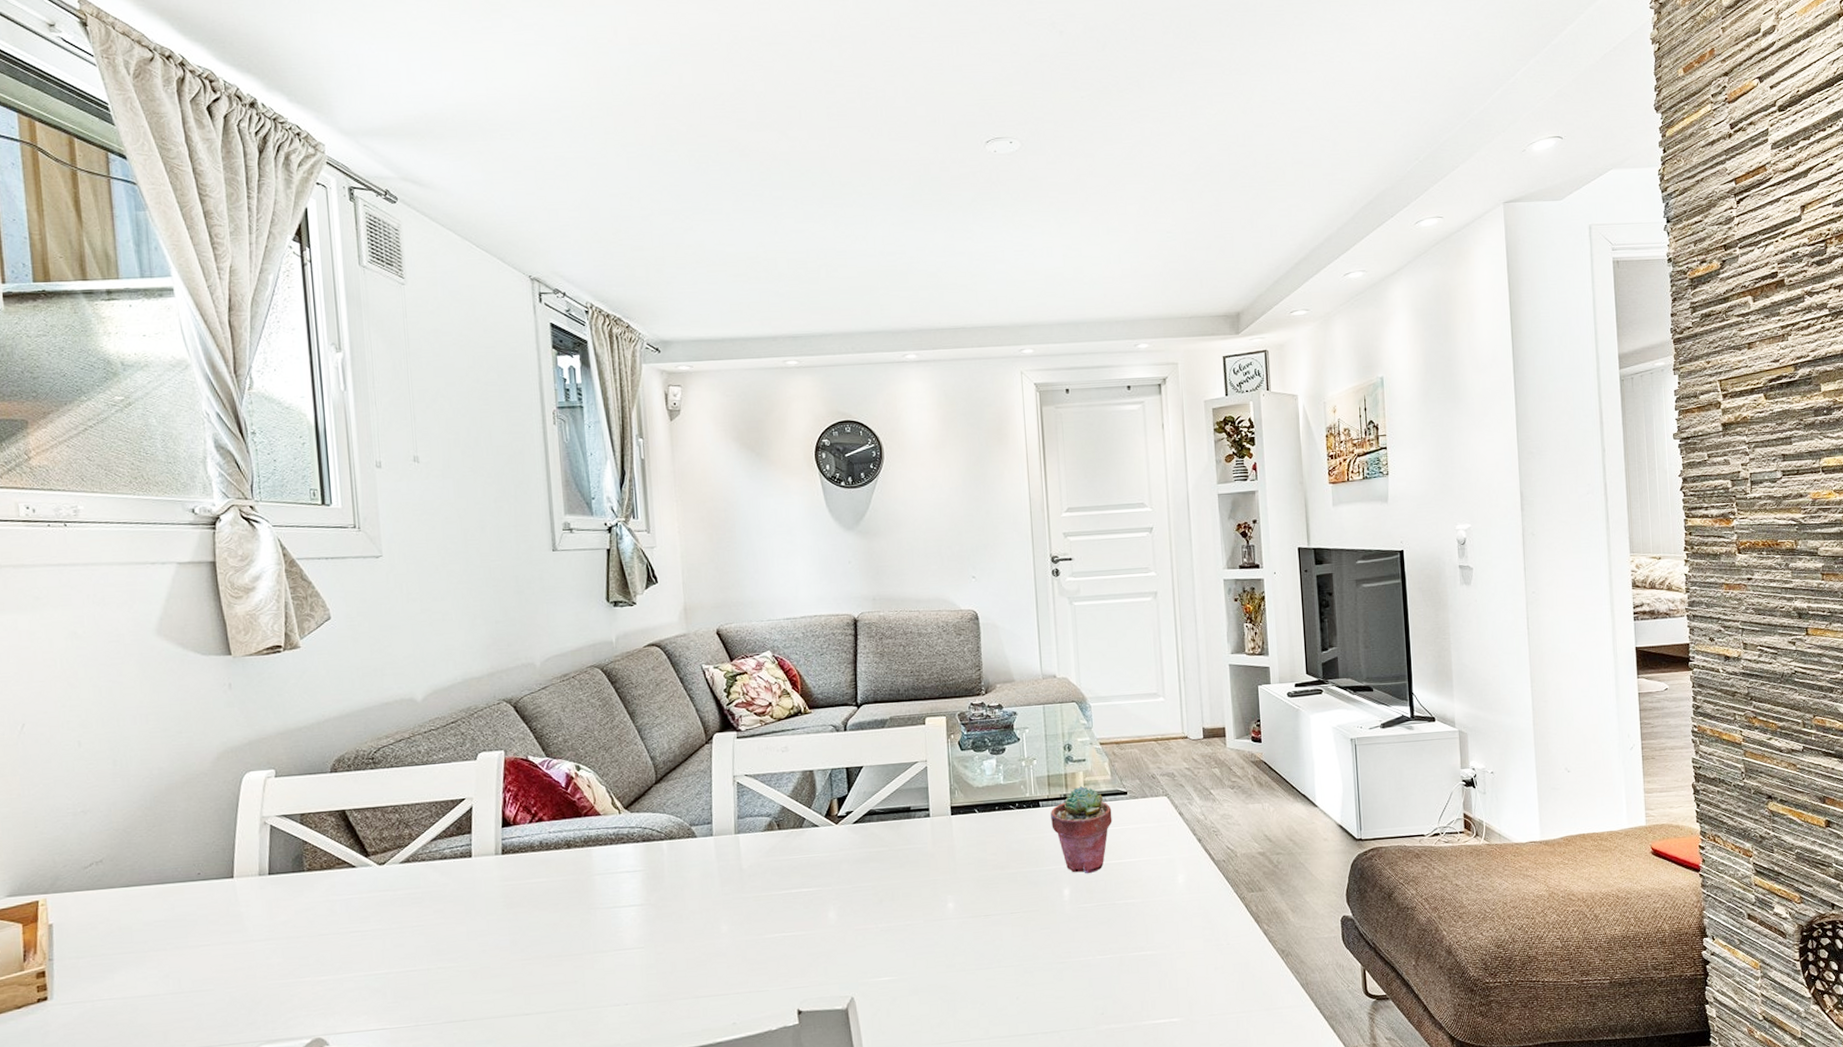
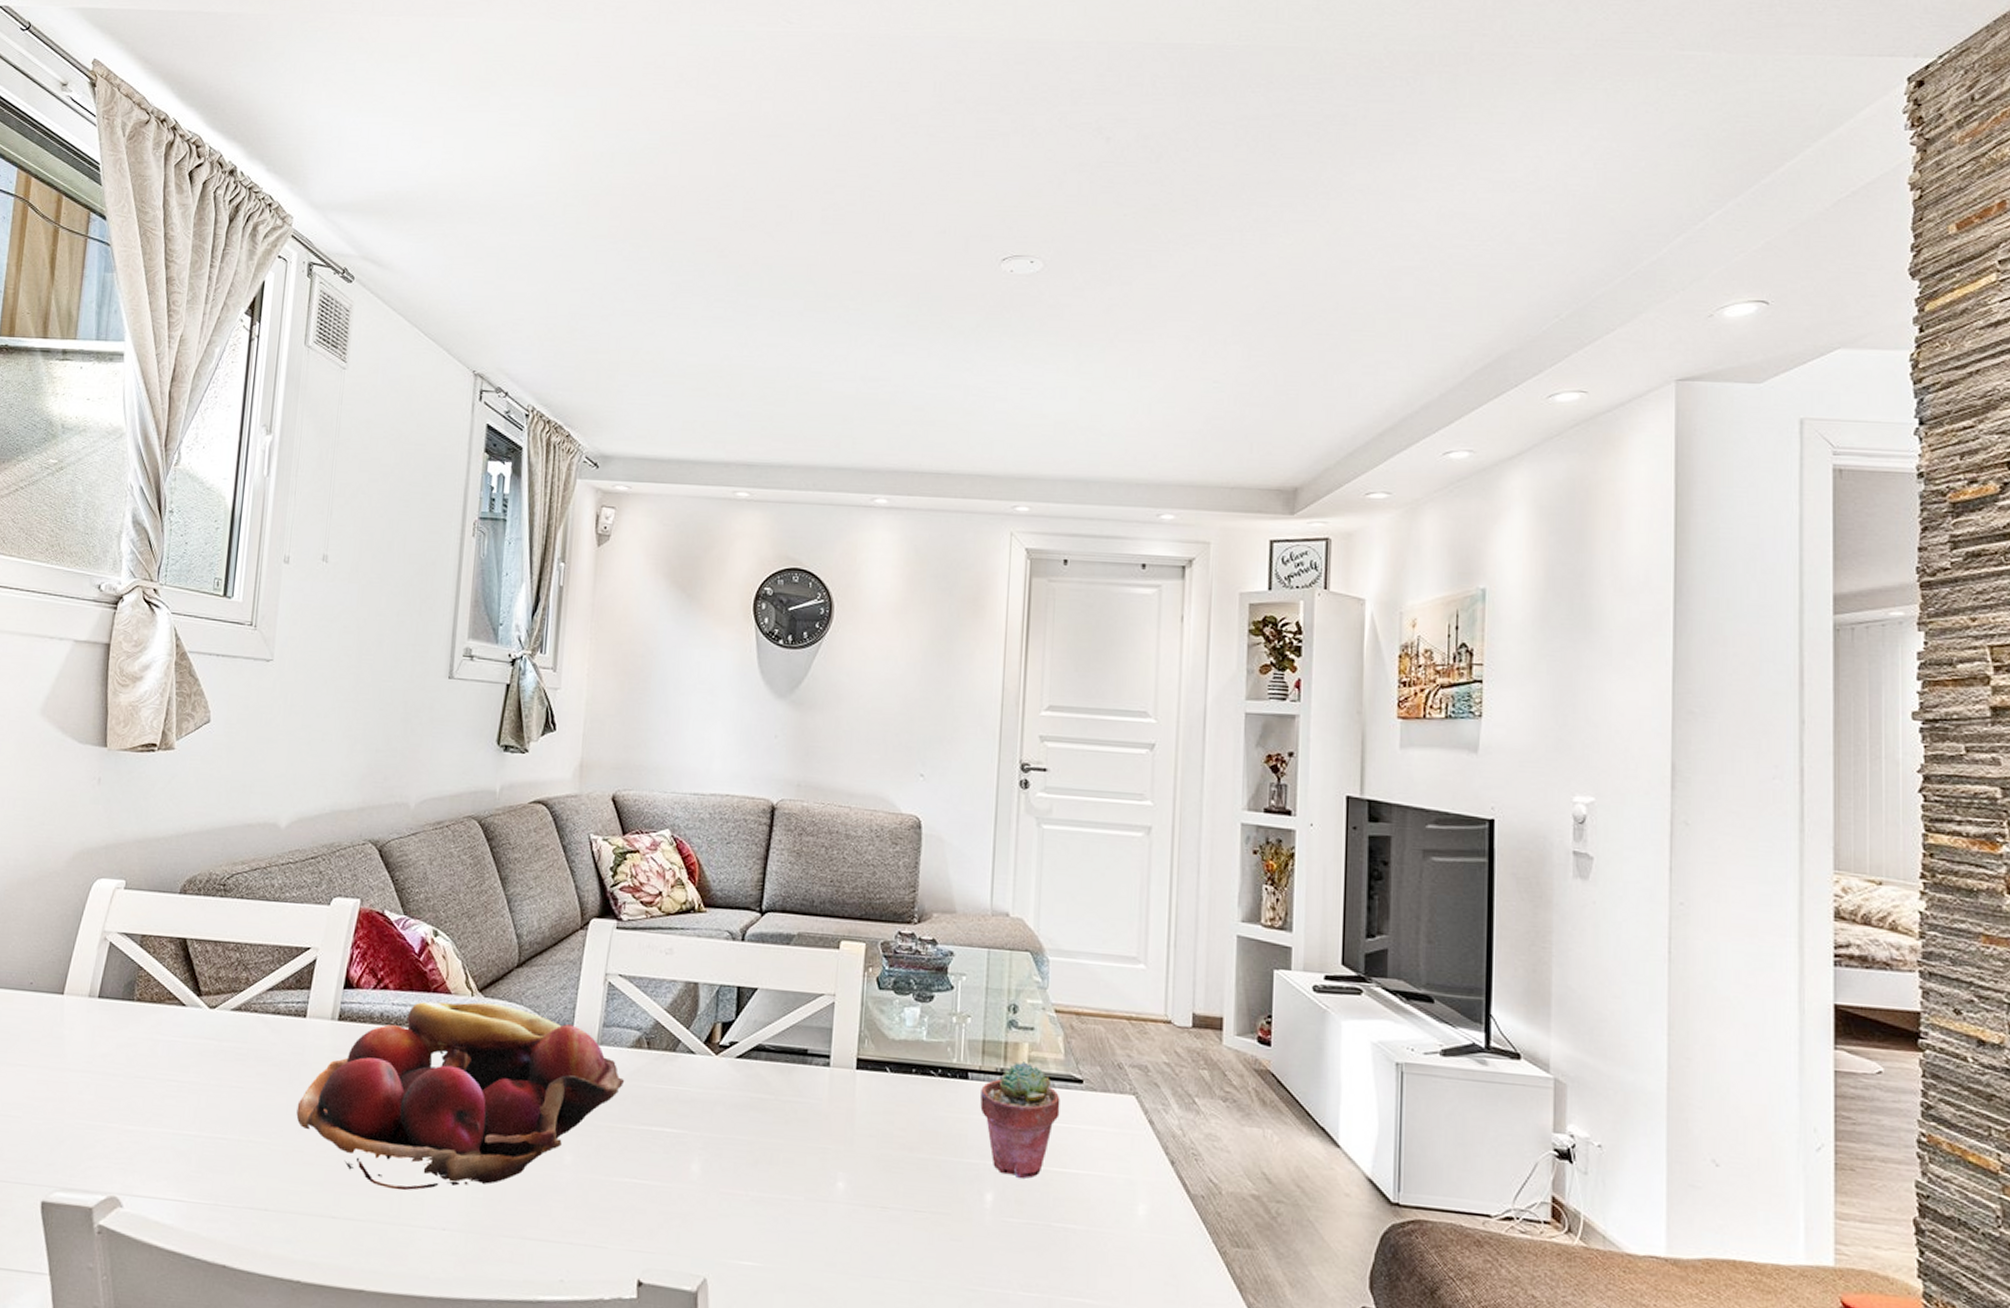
fruit basket: none [477,816,763,982] -> present [296,1001,625,1190]

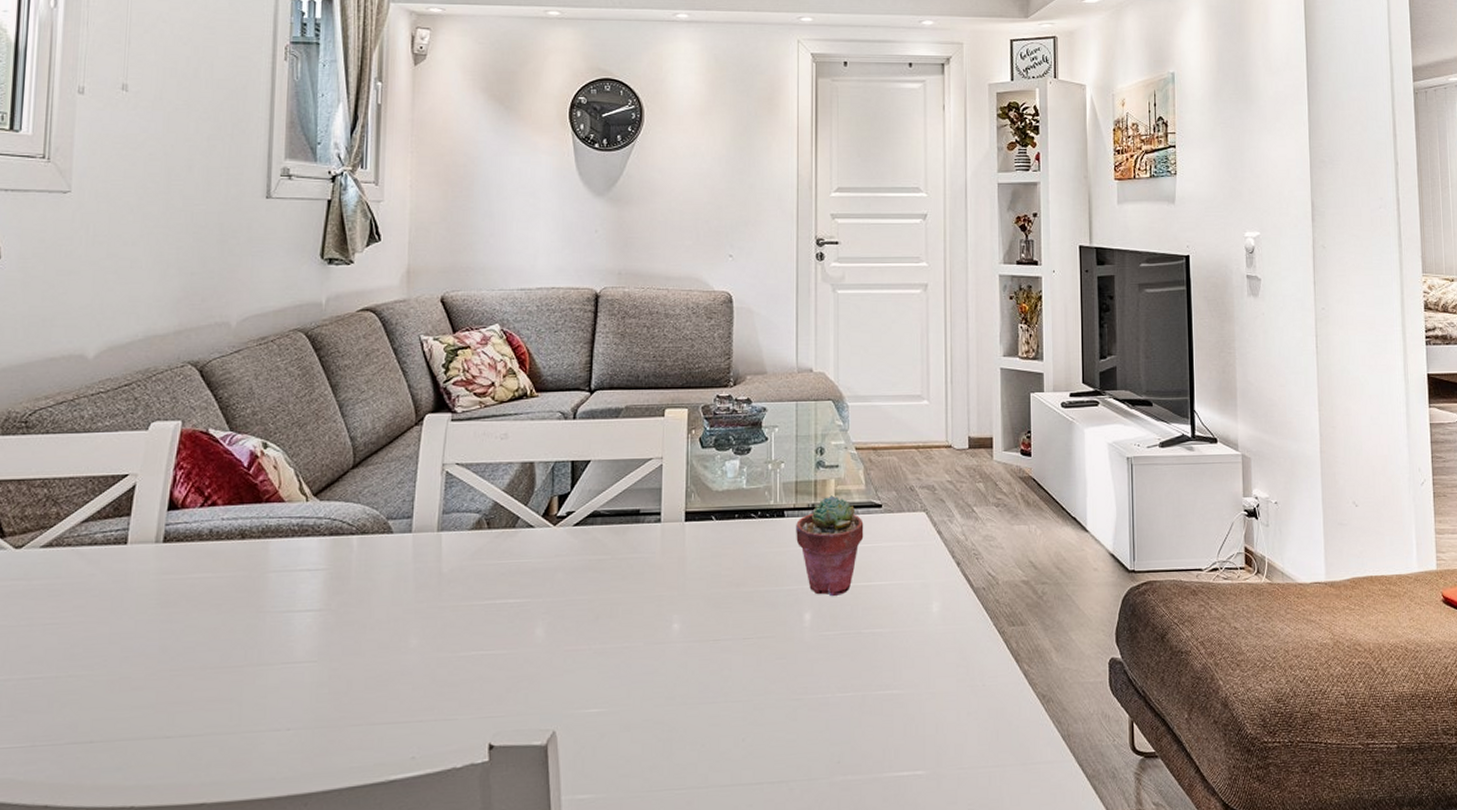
fruit basket: present [296,1001,625,1190] -> none [121,506,467,699]

